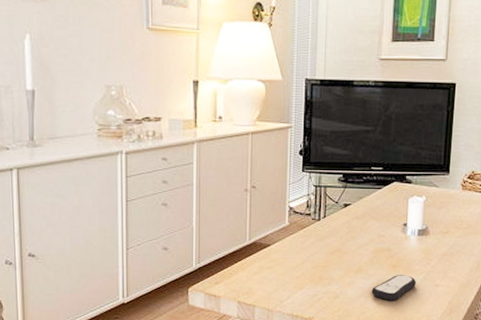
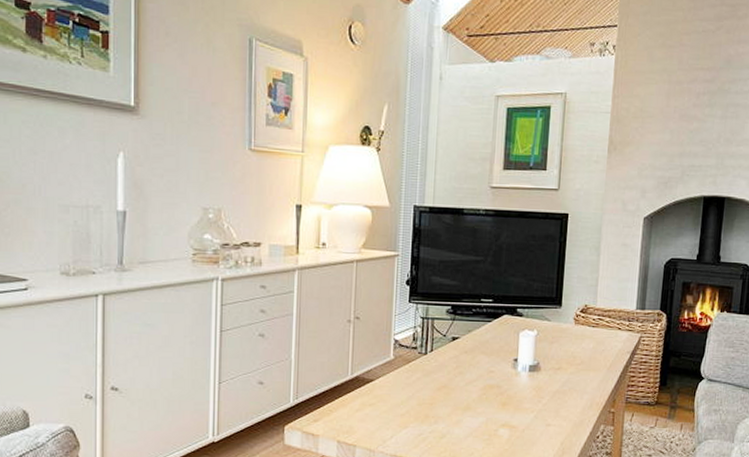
remote control: present [371,275,416,301] -> none [479,413,527,441]

